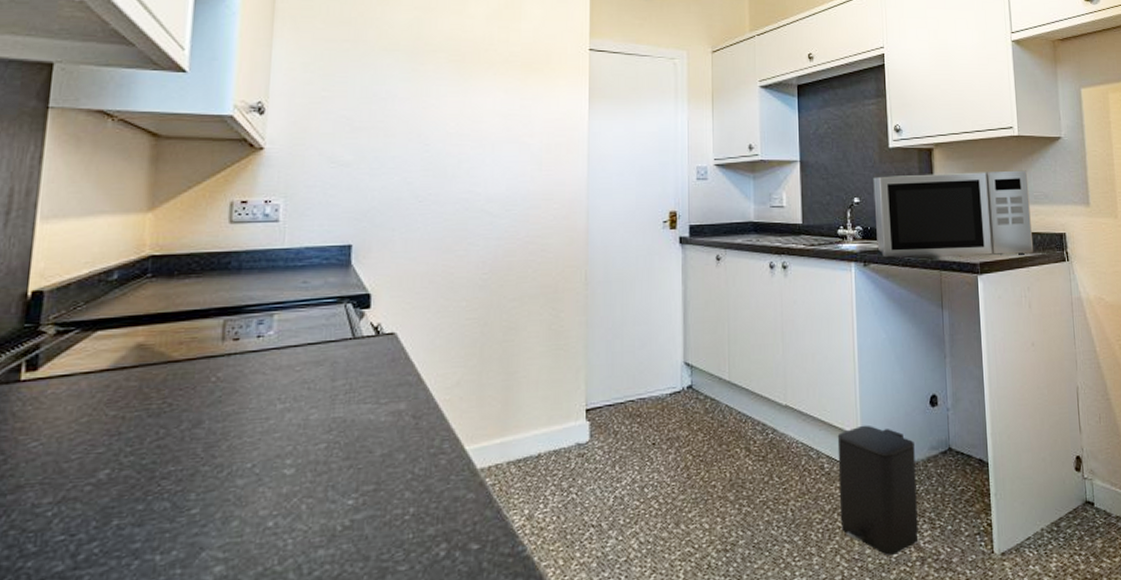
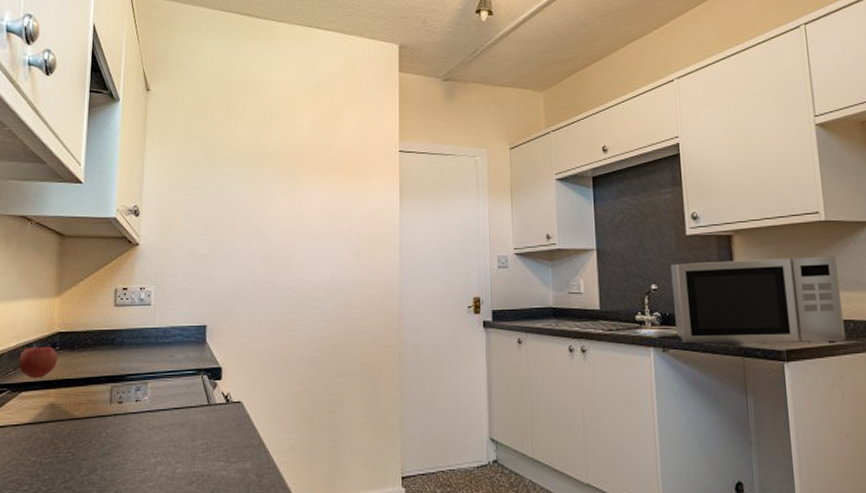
fruit: none [92,270,149,314] -> present [18,344,58,379]

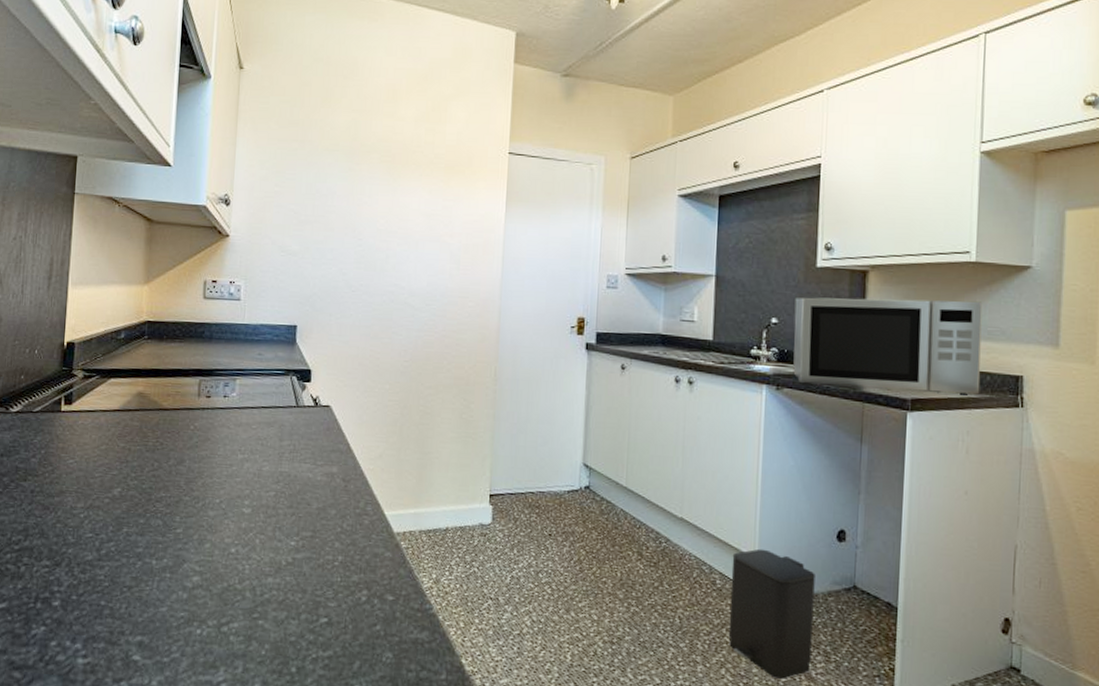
fruit: present [18,344,58,379] -> none [107,331,146,367]

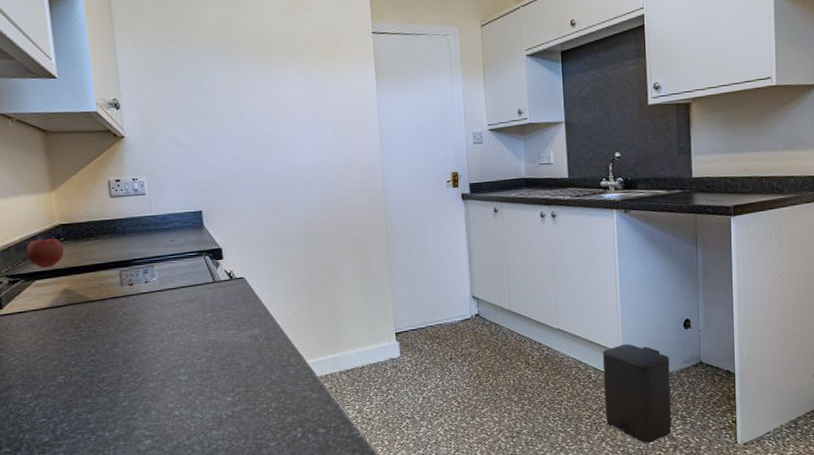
fruit: none [107,331,146,367] -> present [26,236,64,269]
microwave: present [793,297,983,395] -> none [633,118,787,205]

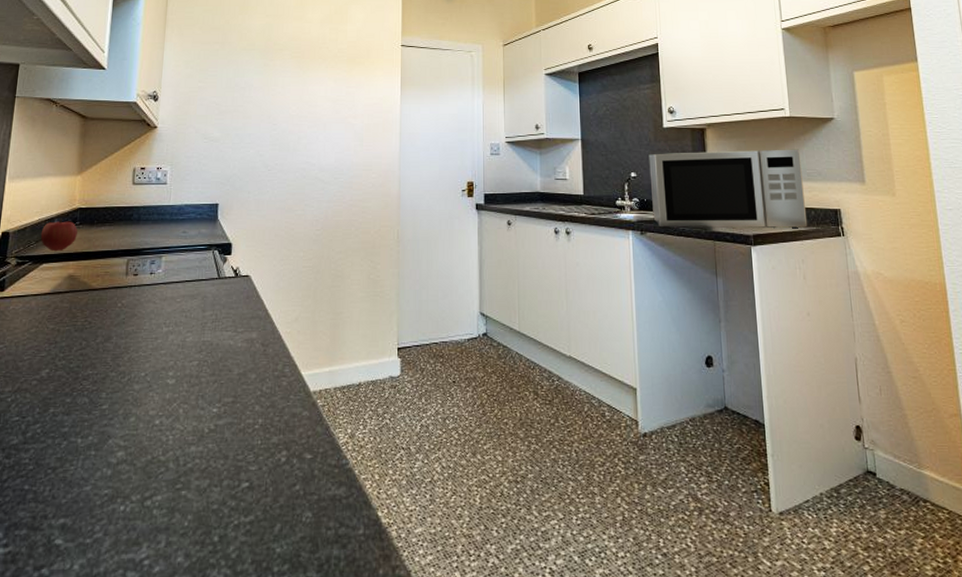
pedal bin: present [602,343,672,443] -> none [617,379,696,503]
microwave: none [633,118,787,205] -> present [649,149,808,228]

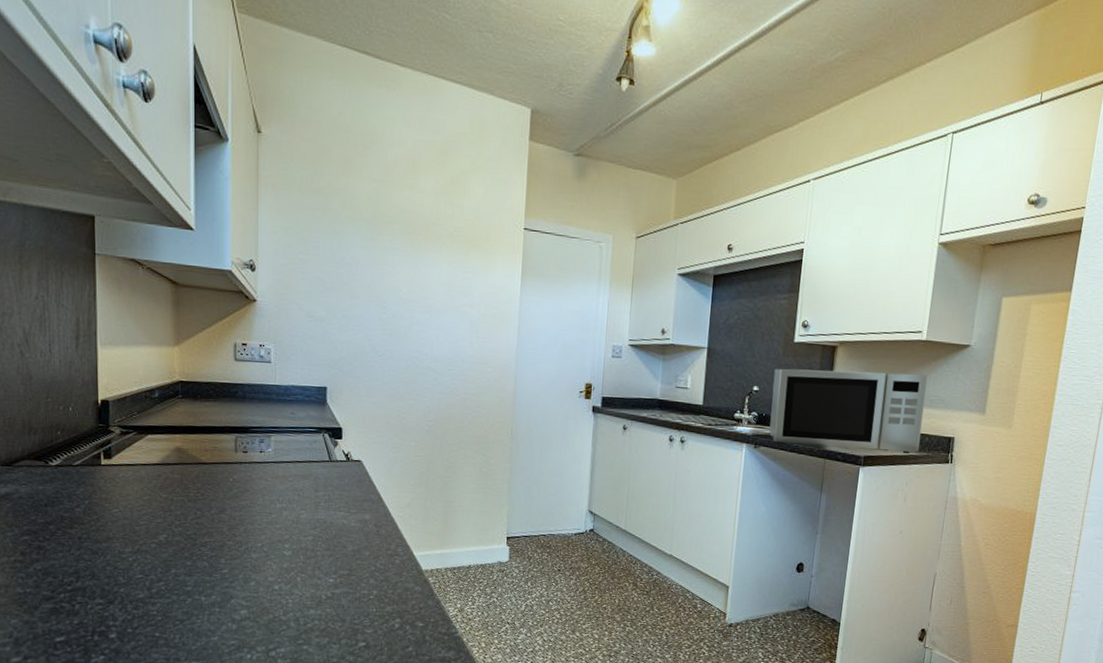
fruit: present [40,219,78,252] -> none [142,390,181,424]

